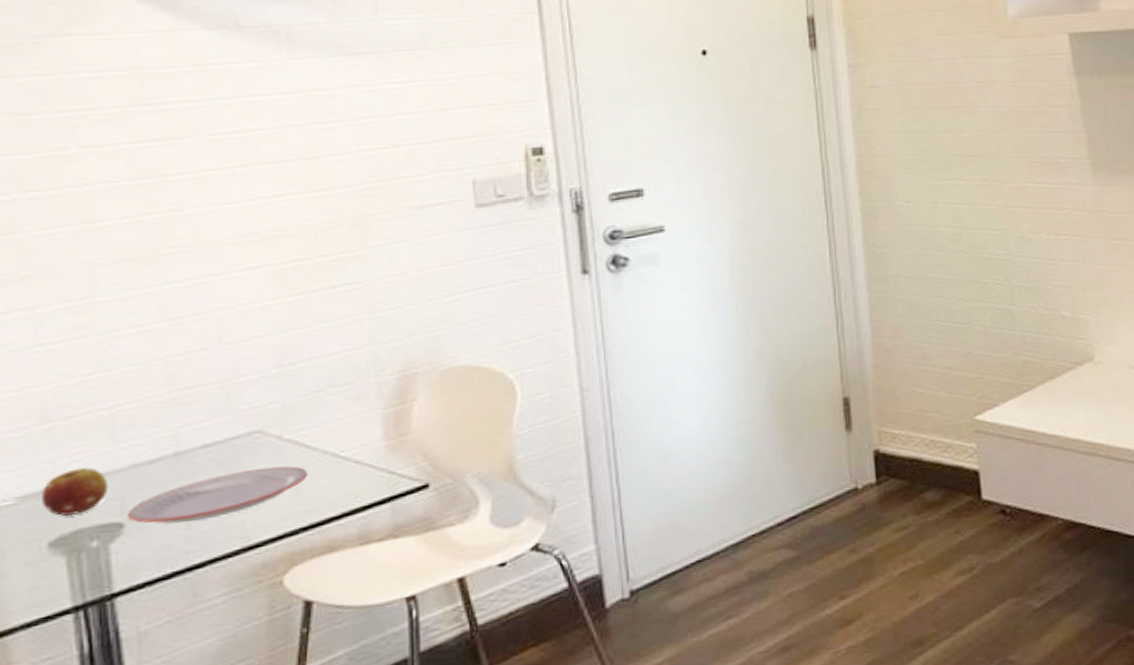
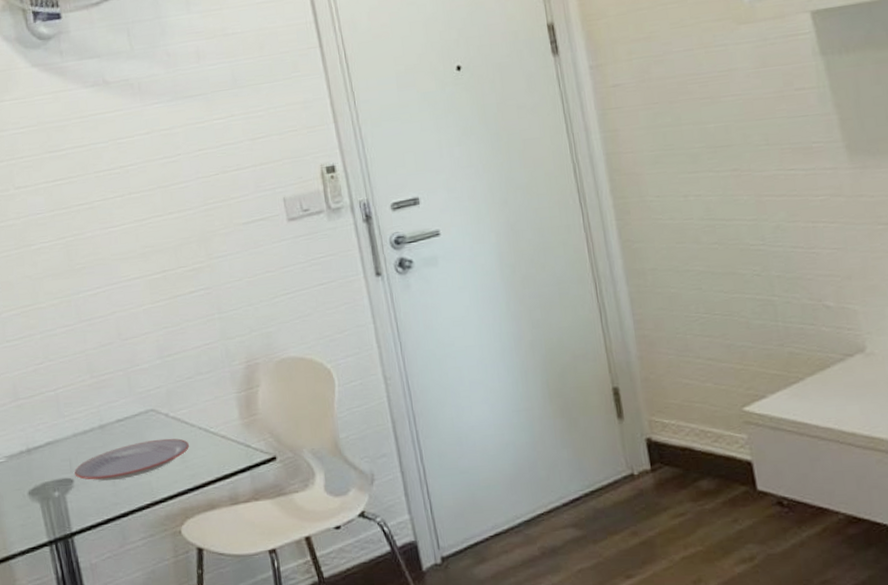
fruit: present [41,467,109,516] -> none [20,435,61,472]

